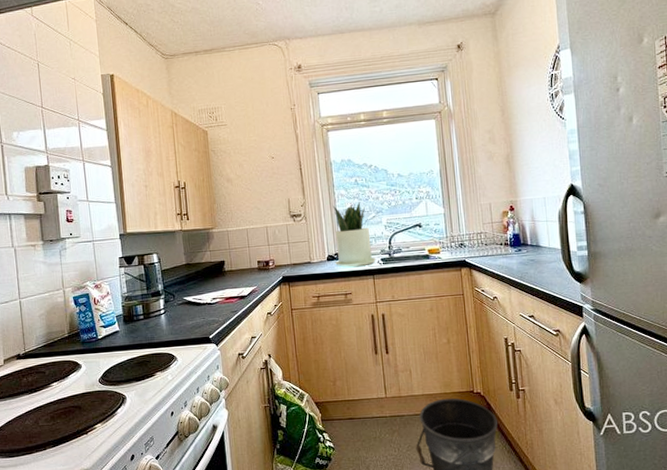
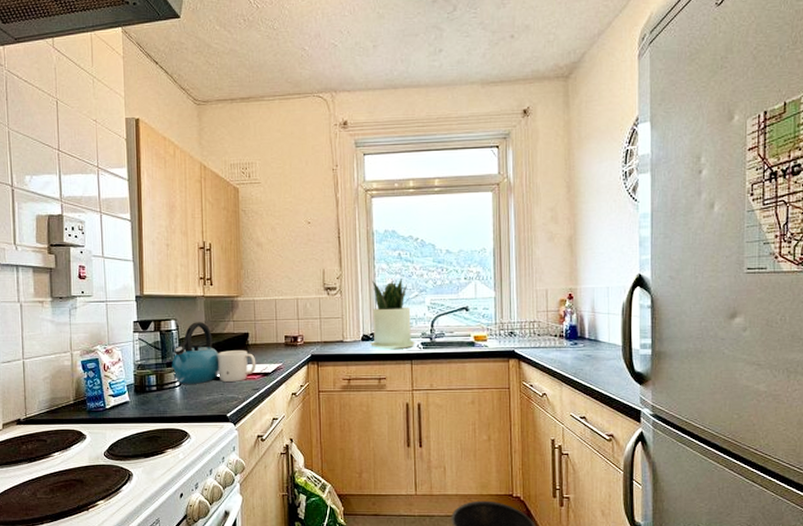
kettle: none [156,254,200,311] -> present [172,322,220,384]
mug: none [197,277,234,308] -> present [217,350,256,383]

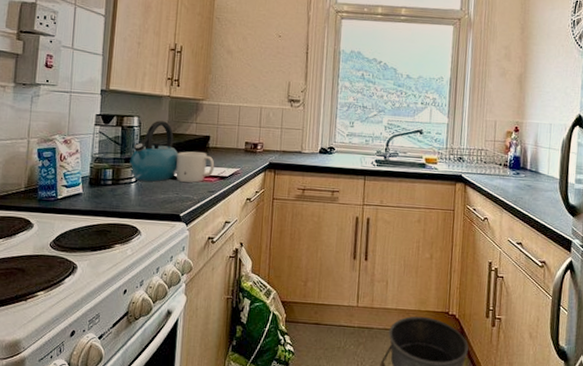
planter: present [370,278,415,350] -> none [327,96,370,165]

